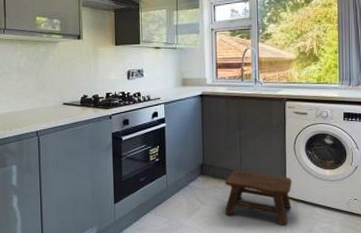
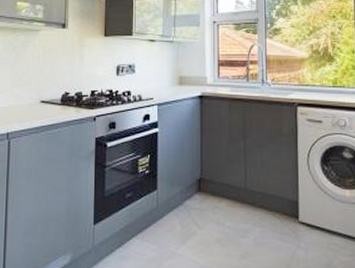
stool: present [225,170,292,225] -> none [226,187,306,257]

